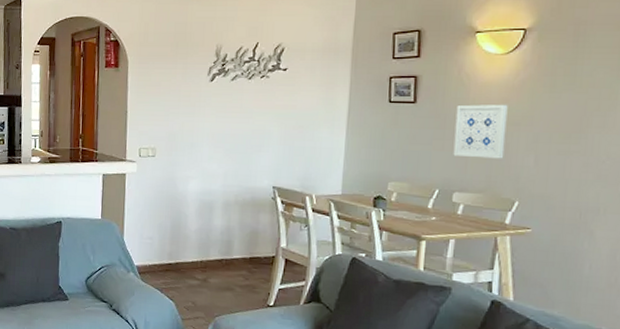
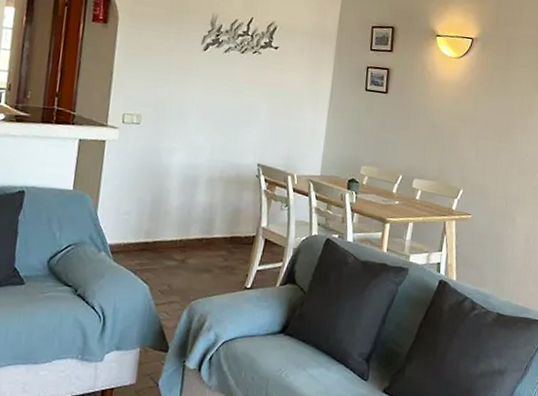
wall art: present [453,104,508,159] -> none [415,99,458,151]

